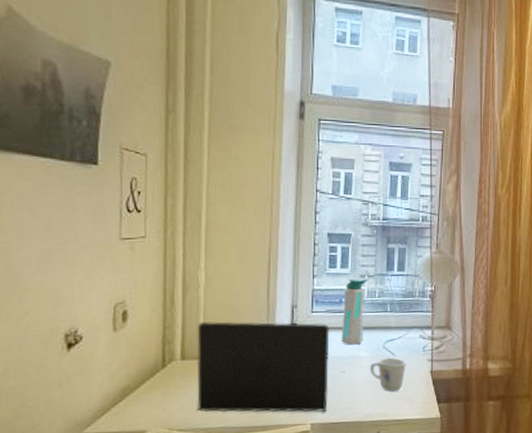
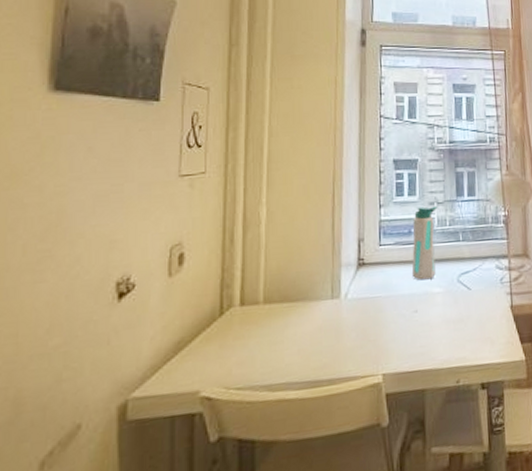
laptop: present [196,321,330,413] -> none [256,257,400,366]
mug: present [370,357,406,392] -> none [444,292,484,332]

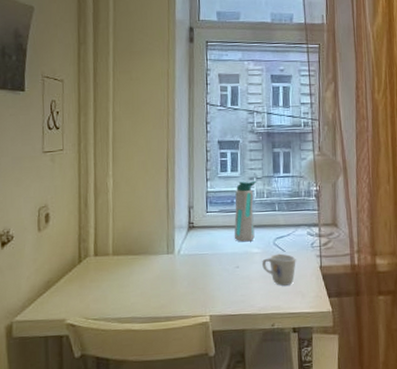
mug: none [444,292,484,332] -> present [262,253,296,286]

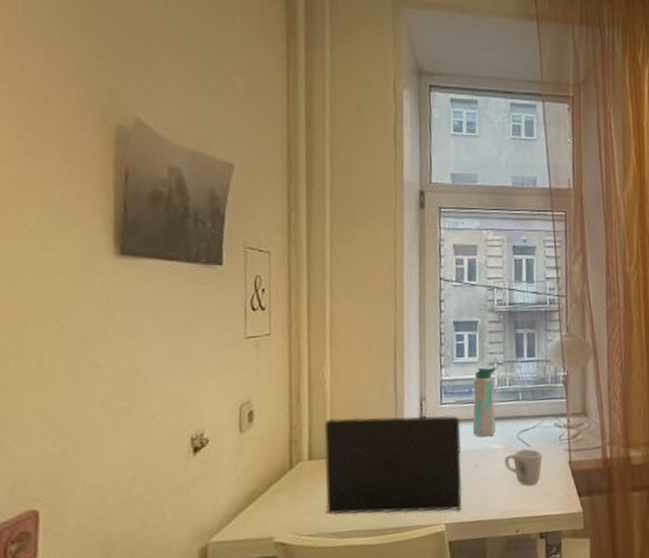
laptop: none [107,221,224,305] -> present [324,415,462,515]

